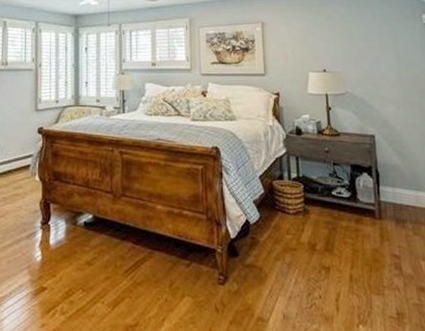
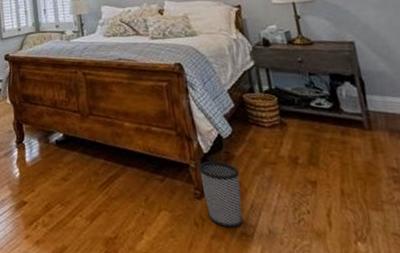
wastebasket: none [224,246,262,313] -> present [198,161,243,228]

